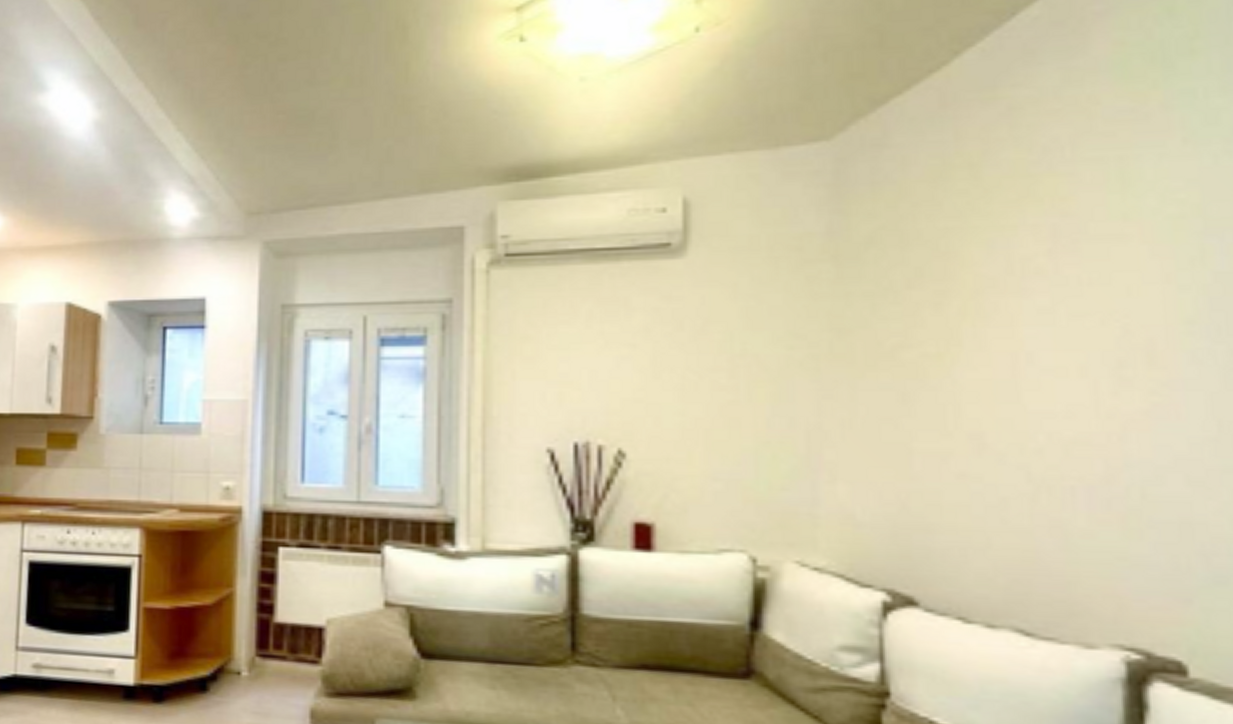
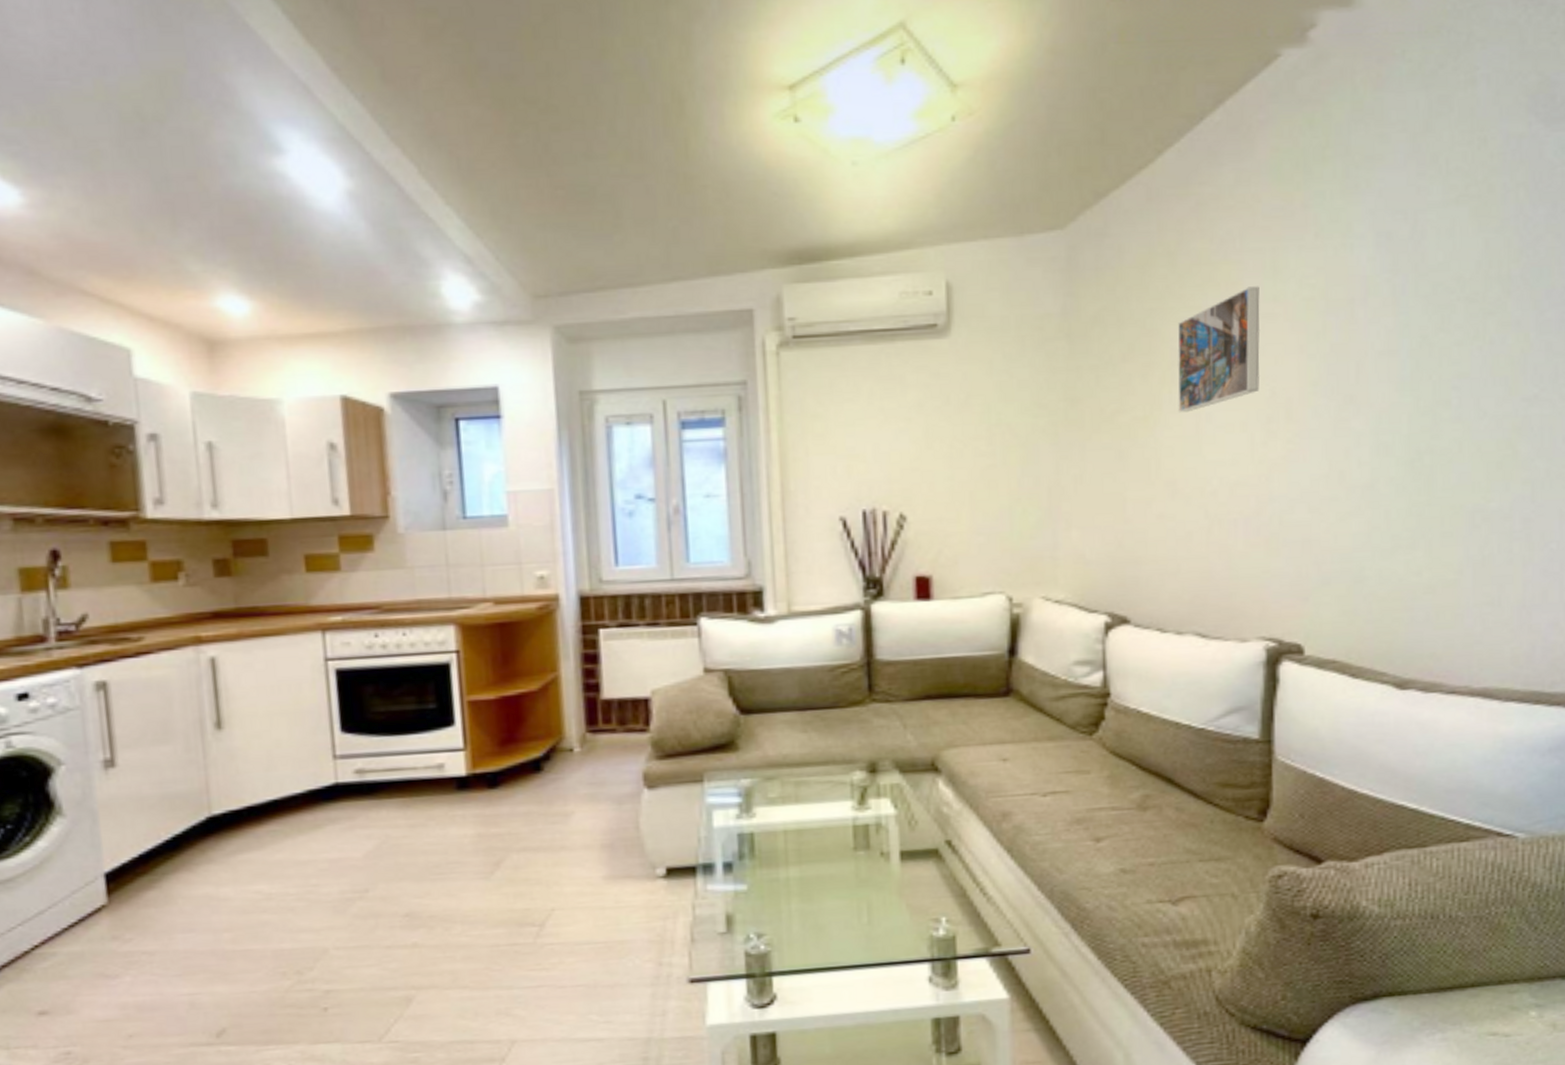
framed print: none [983,202,1105,351] -> present [1177,286,1260,413]

